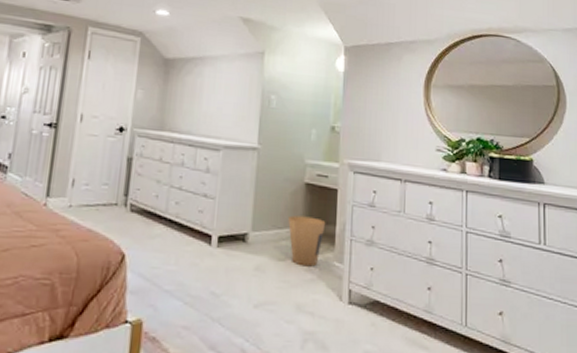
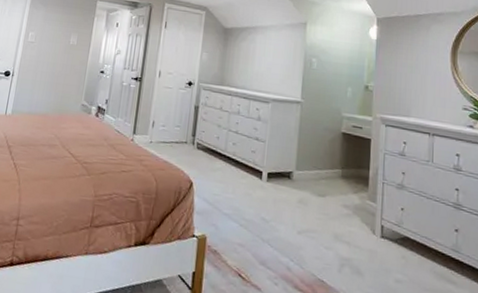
trash can: present [288,215,326,267] -> none [327,159,360,204]

